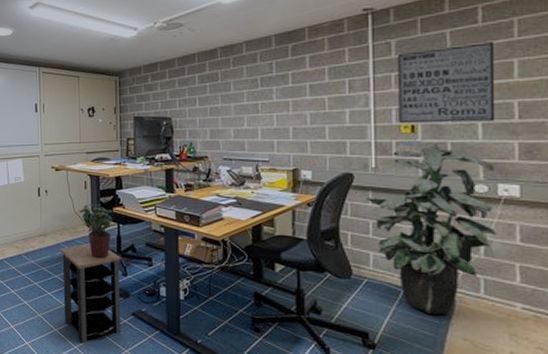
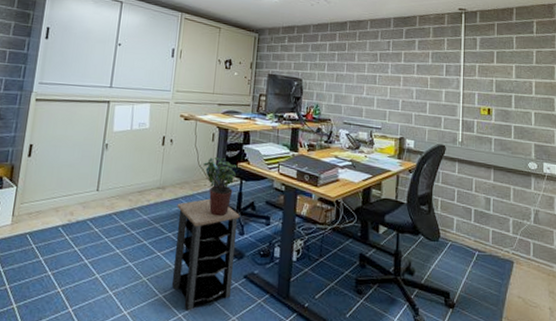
indoor plant: present [365,140,496,315] -> none [453,120,542,275]
wall art: present [398,42,495,124] -> none [480,48,543,112]

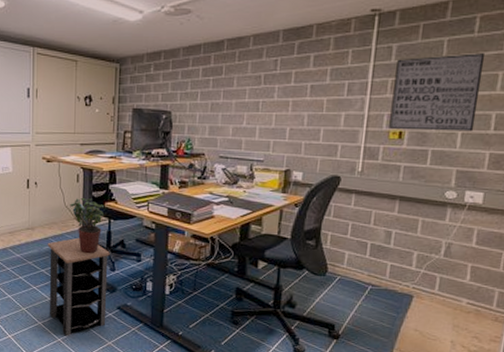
wall art: none [480,48,543,112] -> present [389,53,486,132]

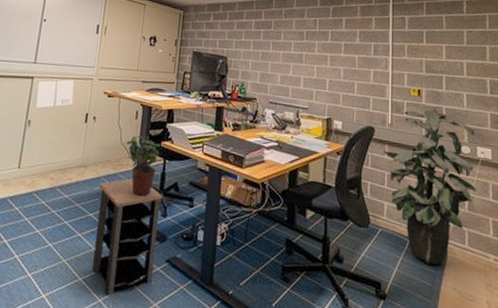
indoor plant: none [348,146,465,309] -> present [382,102,476,265]
wall art: present [389,53,486,132] -> none [409,28,475,94]

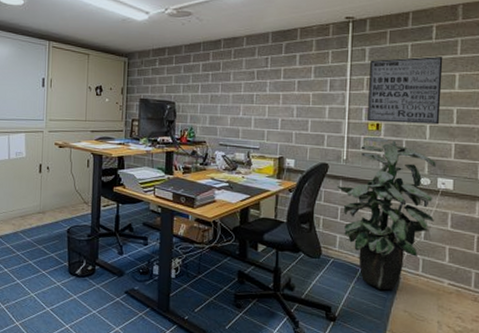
side table: present [92,178,163,296] -> none [57,221,118,323]
potted plant: present [126,136,160,197] -> none [80,183,112,238]
wall art: none [409,28,475,94] -> present [367,56,443,125]

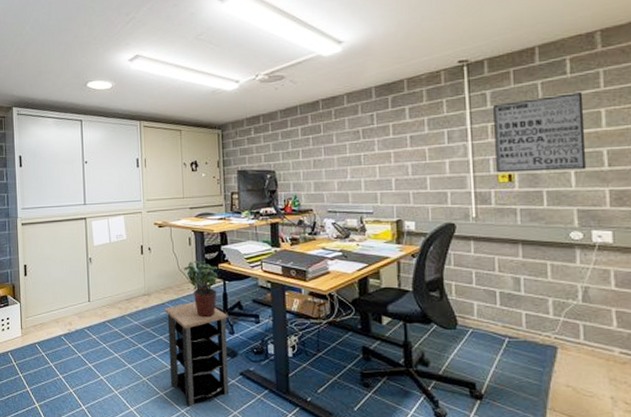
side table: none [57,221,118,323] -> present [164,301,230,407]
potted plant: none [80,183,112,238] -> present [184,261,218,318]
indoor plant: present [336,136,436,290] -> none [467,189,593,362]

